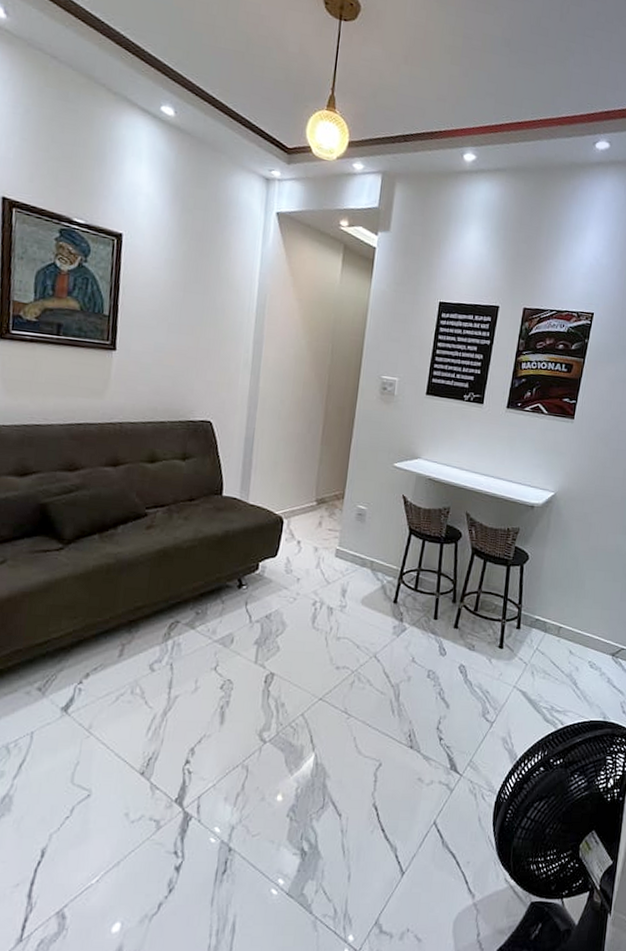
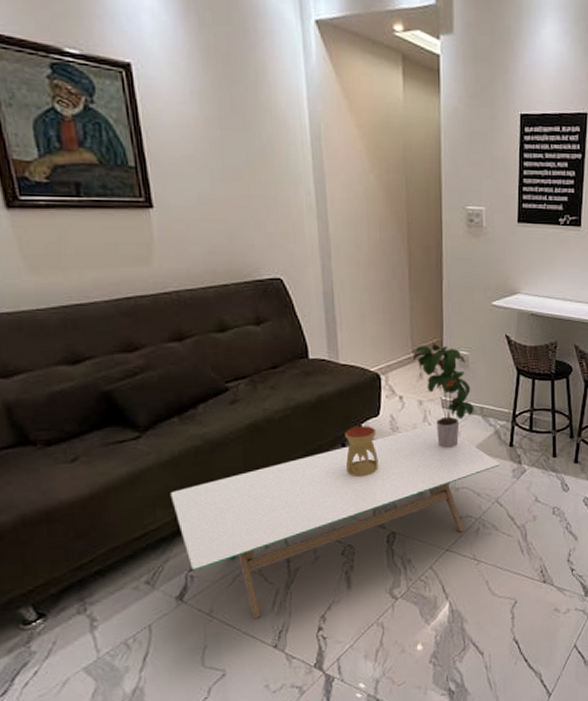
coffee table: none [77,571,383,742] -> present [170,423,501,619]
oil burner: none [238,564,271,613] -> present [345,426,379,477]
potted plant: none [315,496,365,598] -> present [413,344,474,449]

